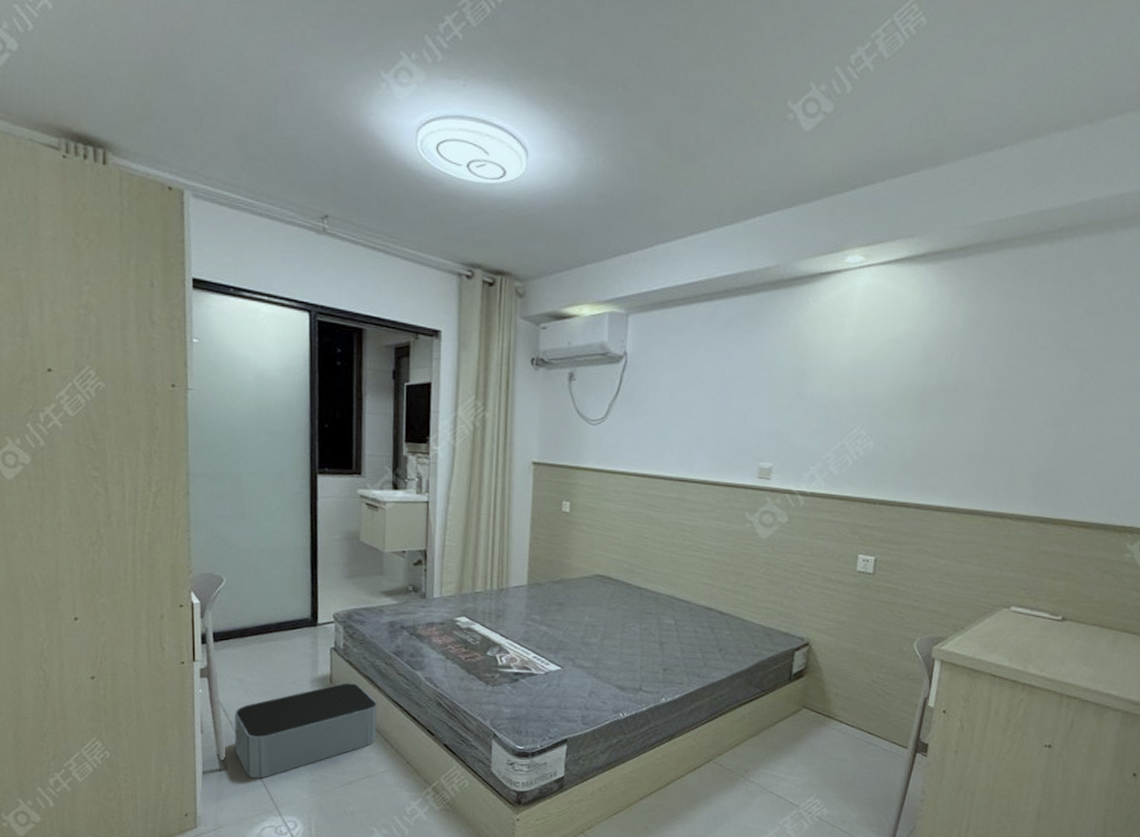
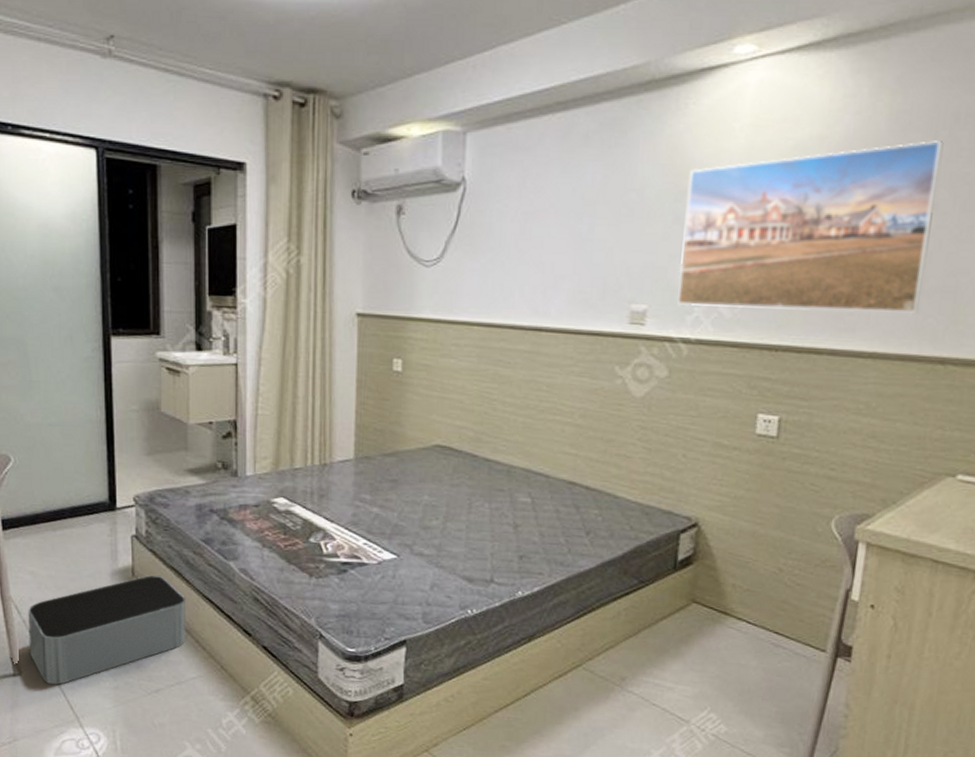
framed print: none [796,340,1006,478] -> present [676,141,944,315]

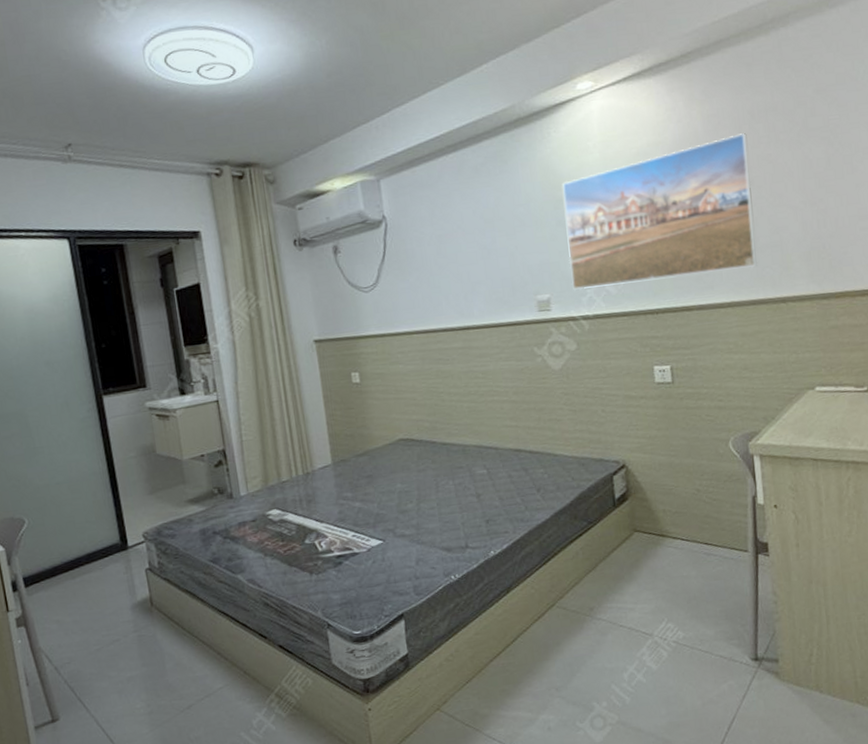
storage bin: present [28,575,185,685] -> none [58,600,208,723]

